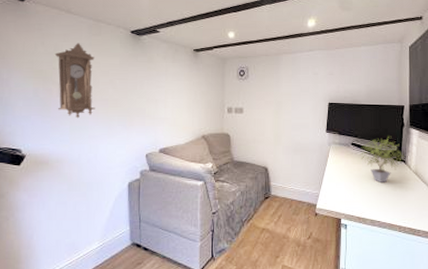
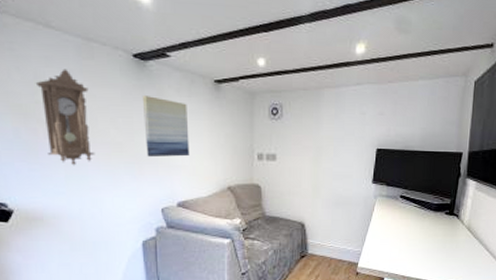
wall art: none [135,62,172,111] -> present [142,96,190,158]
potted plant: present [361,136,404,182] -> none [409,187,457,239]

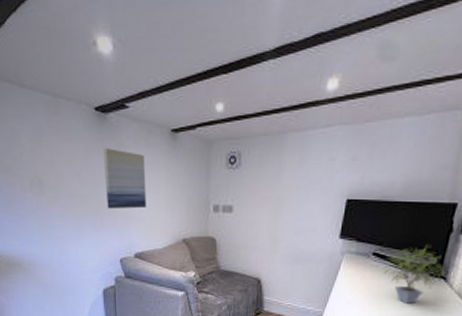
pendulum clock: present [35,69,95,166] -> none [12,125,62,217]
potted plant: none [409,187,457,239] -> present [383,244,445,304]

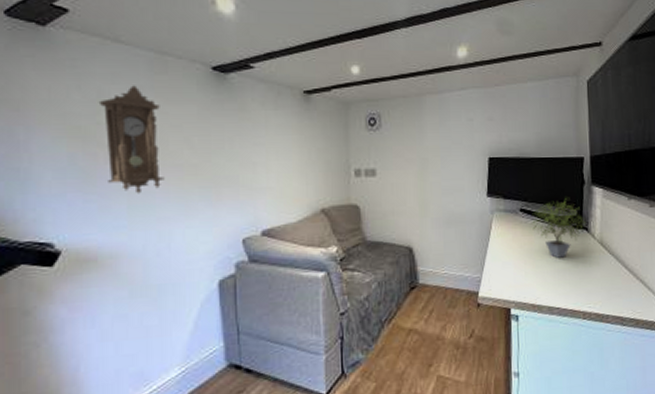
pendulum clock: none [12,125,62,217] -> present [98,85,165,194]
wall art: present [102,148,146,209] -> none [221,111,276,180]

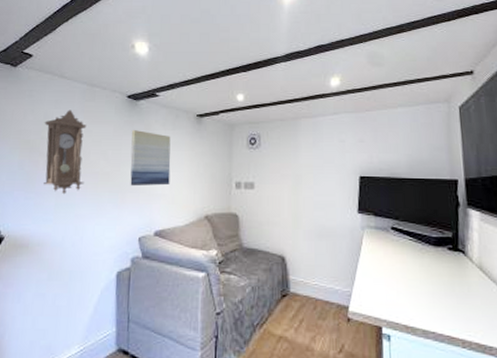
wall art: none [221,111,276,180] -> present [130,130,171,187]
potted plant: present [532,197,586,258] -> none [404,218,463,280]

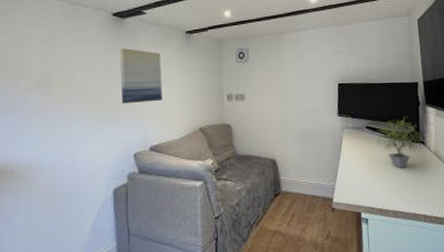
pendulum clock: present [43,110,87,195] -> none [21,29,72,117]
potted plant: none [404,218,463,280] -> present [377,116,423,168]

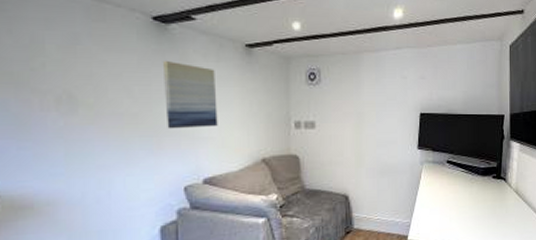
potted plant: present [377,116,423,168] -> none [457,150,504,205]

